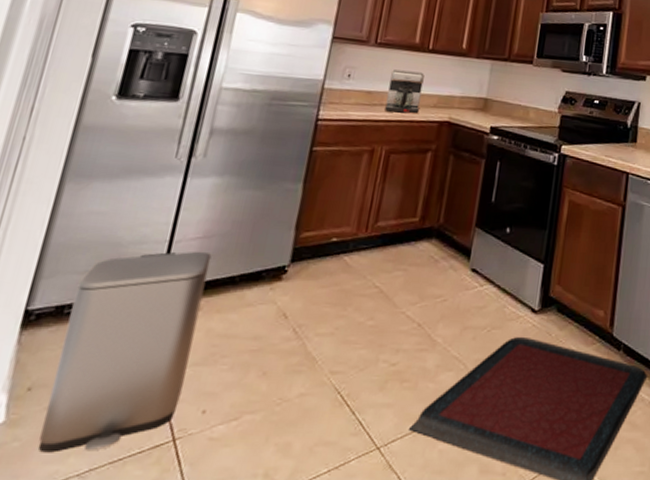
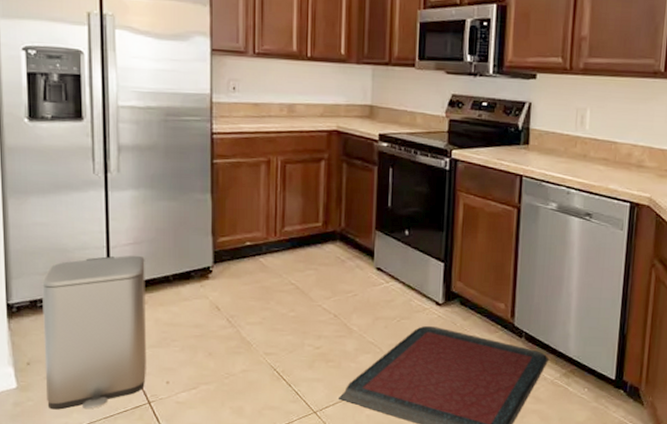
coffee maker: present [385,69,425,114] -> none [274,80,307,125]

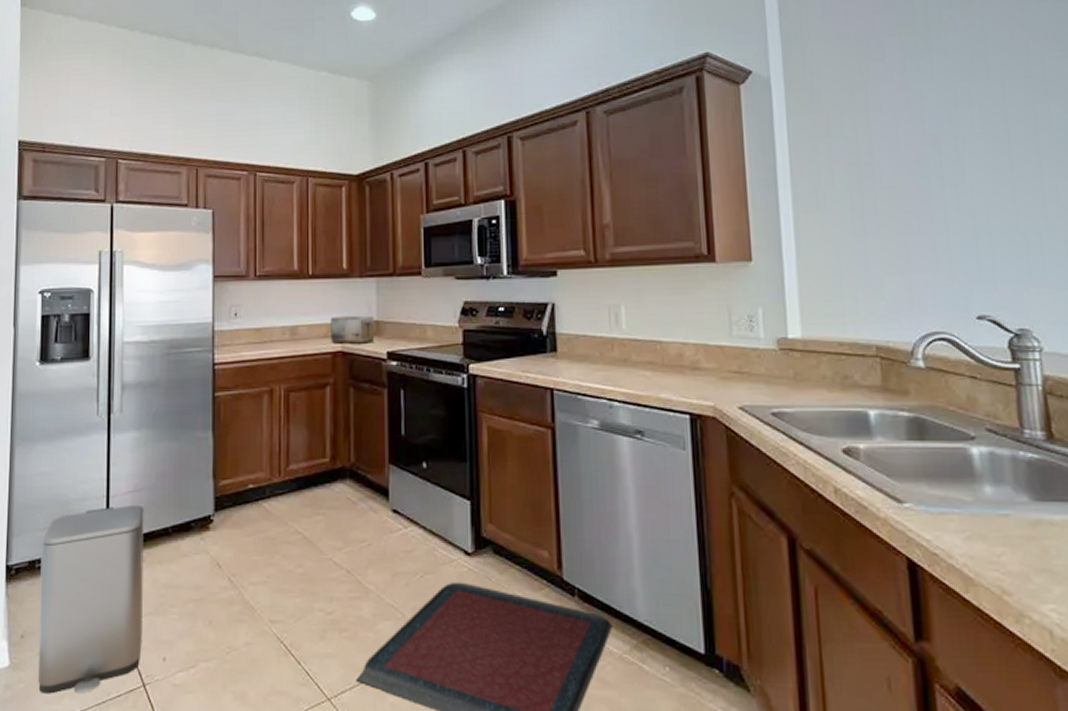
toaster: none [327,97,369,126] -> present [331,315,375,345]

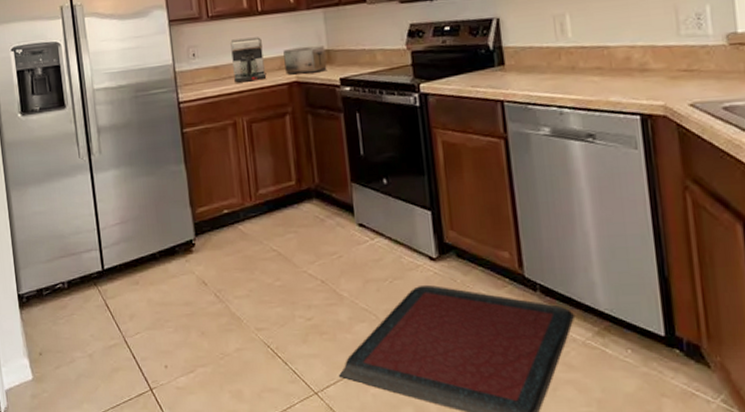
pedal bin: present [38,504,144,694] -> none [45,234,145,401]
coffee maker: none [276,301,311,348] -> present [230,37,267,83]

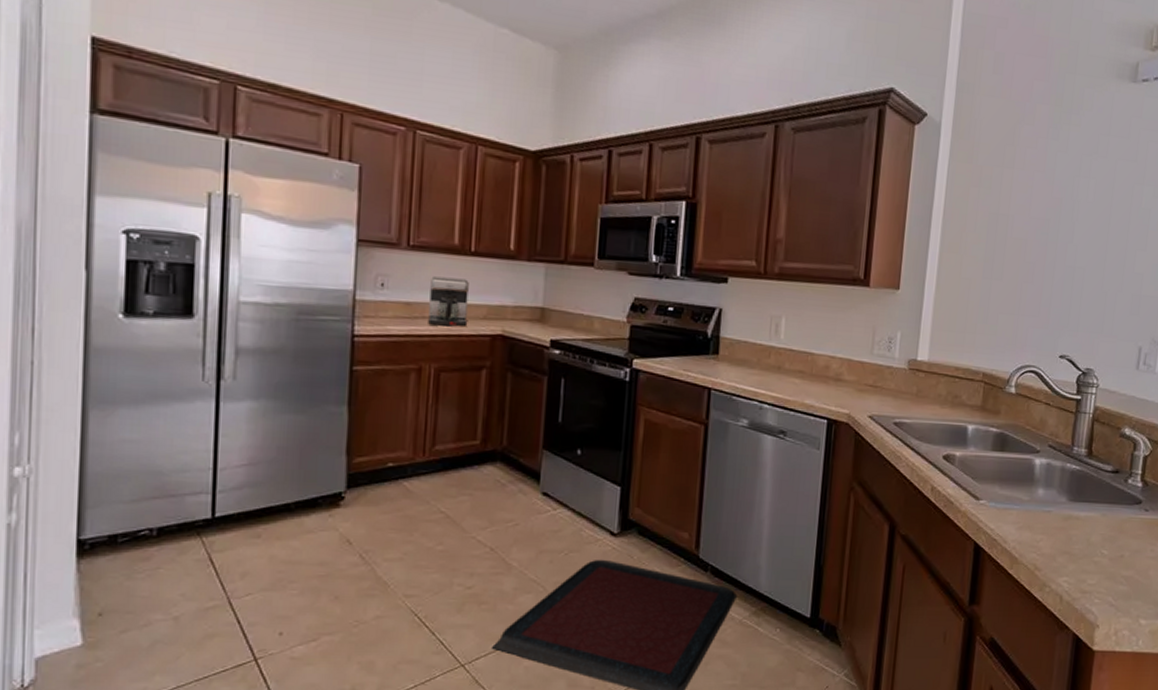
toaster: present [283,45,327,75] -> none [491,298,540,331]

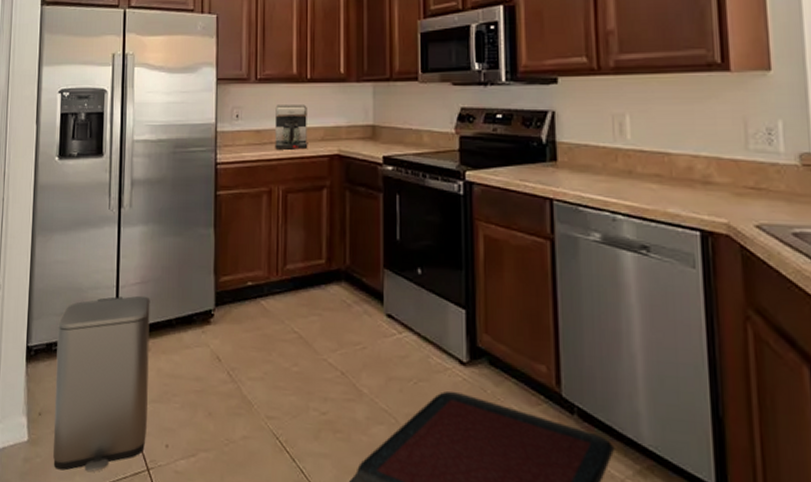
pedal bin: none [121,478,261,672] -> present [53,295,150,473]

